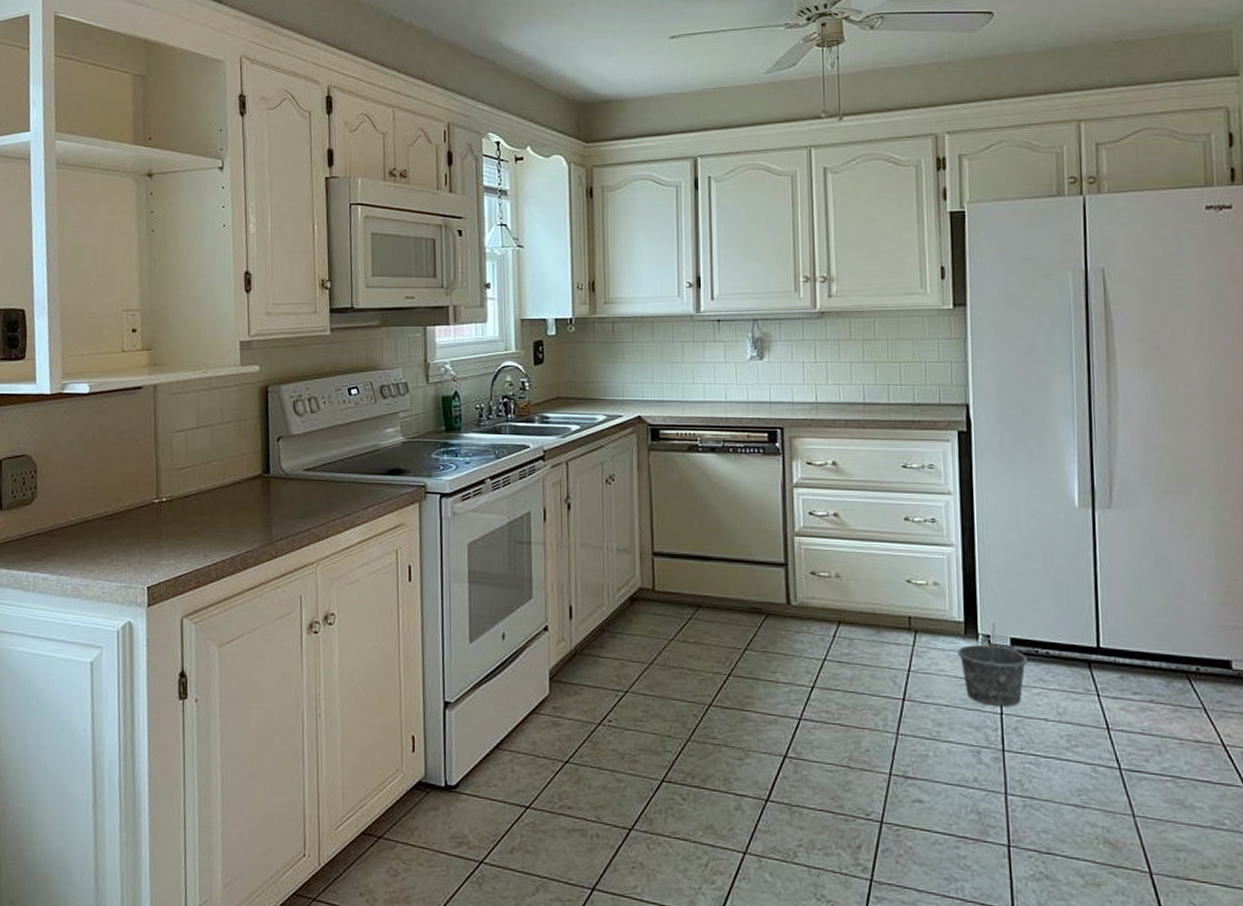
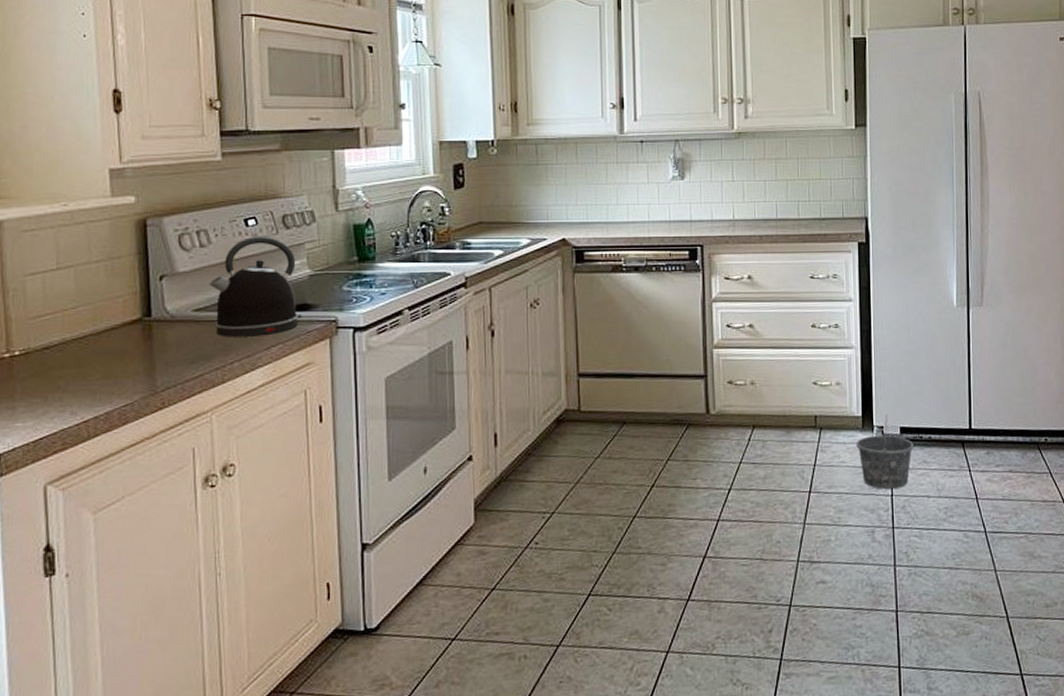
kettle: none [317,404,396,497] -> present [209,235,303,337]

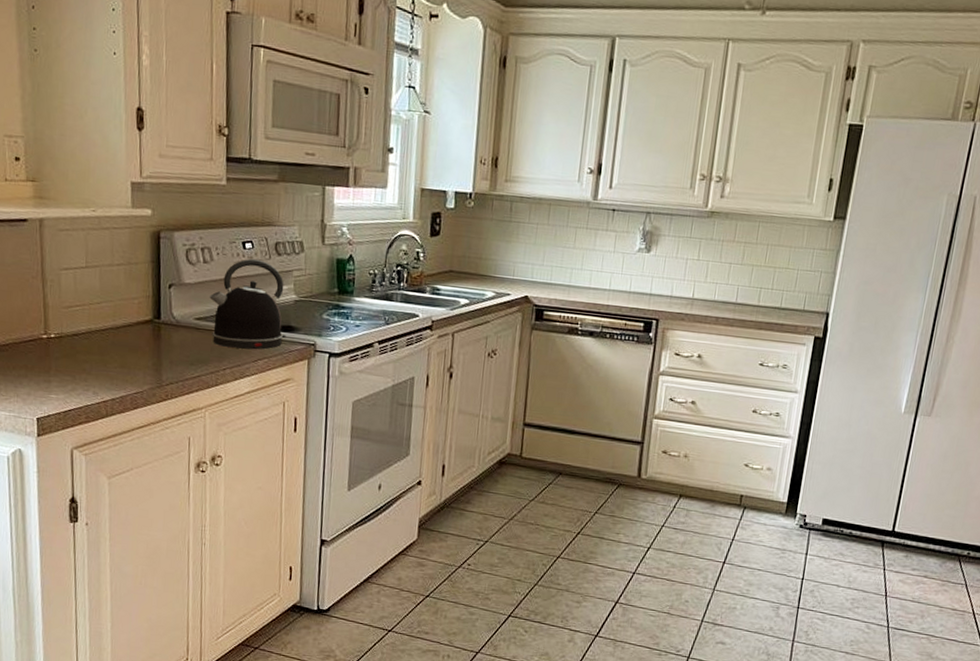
bucket: present [856,414,914,489] -> none [776,504,833,574]

